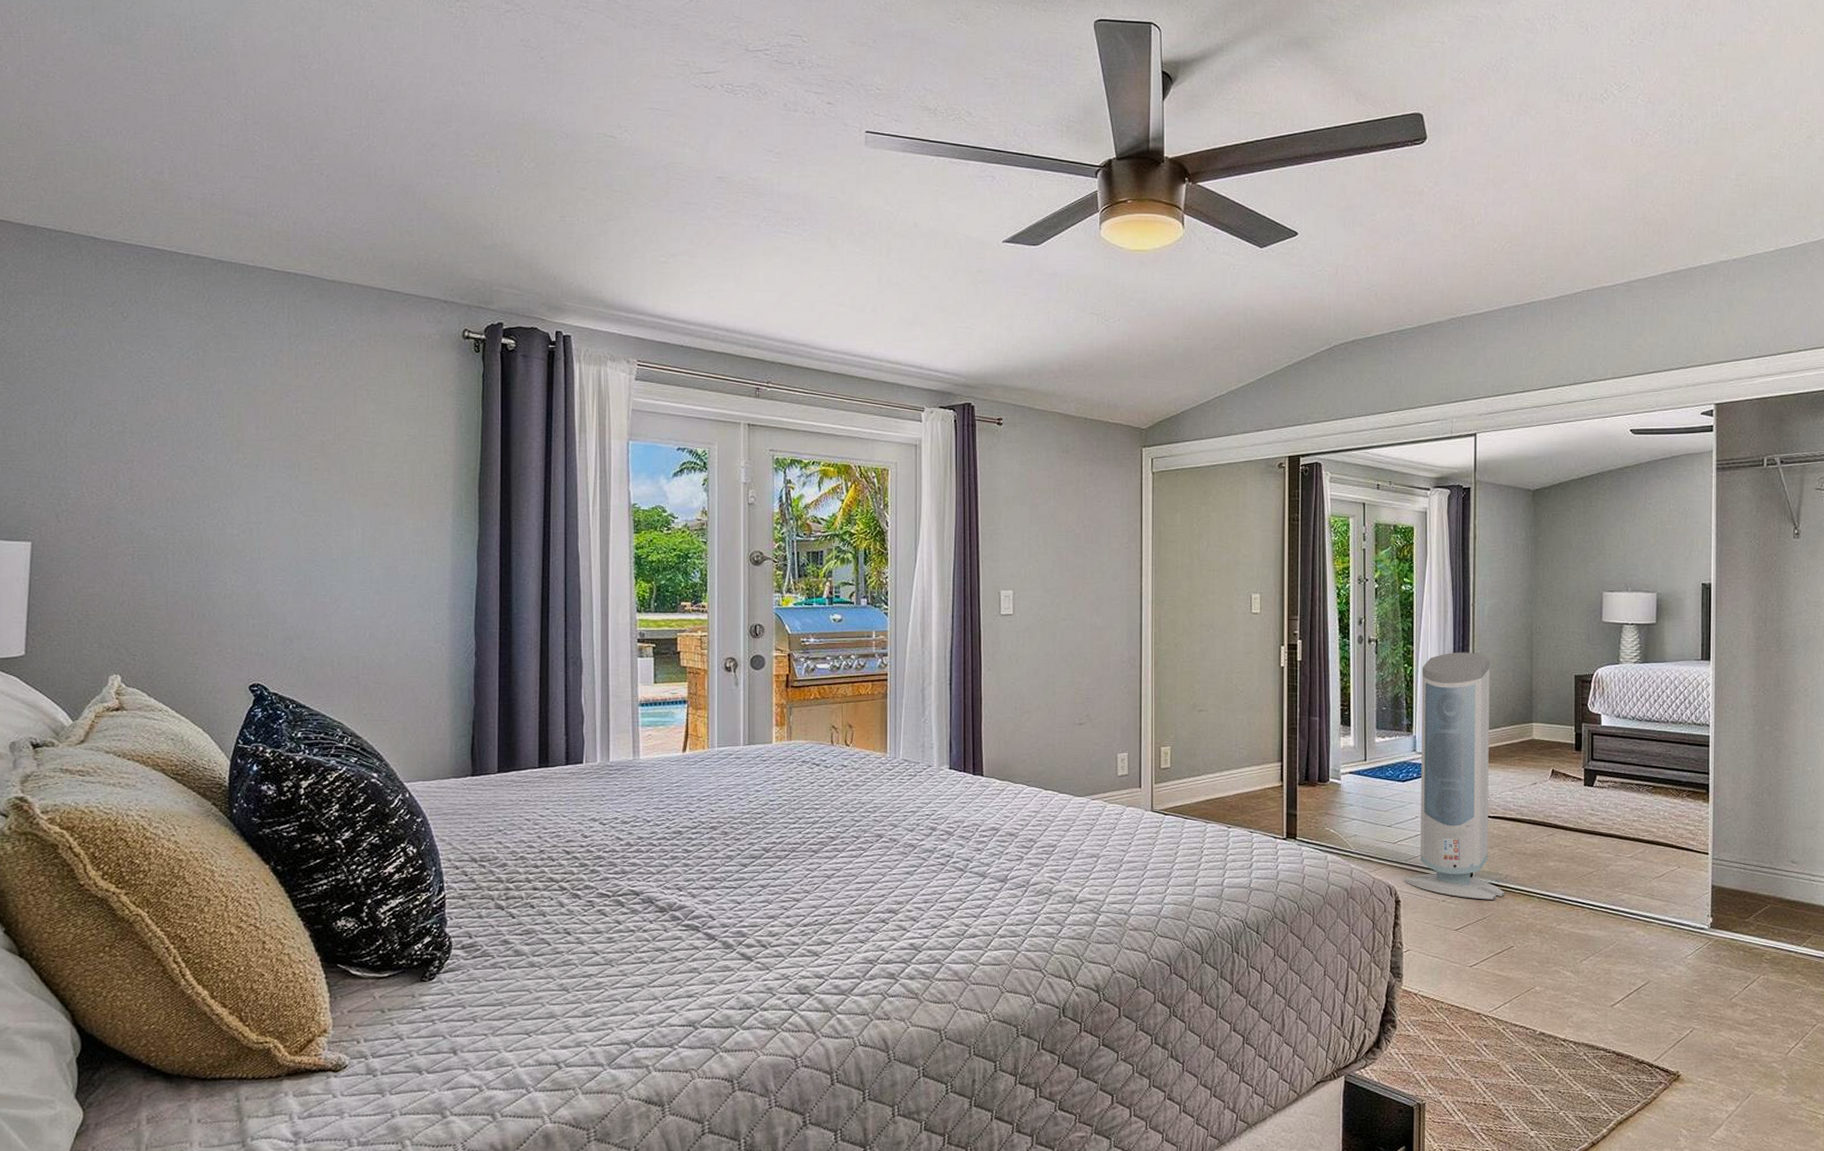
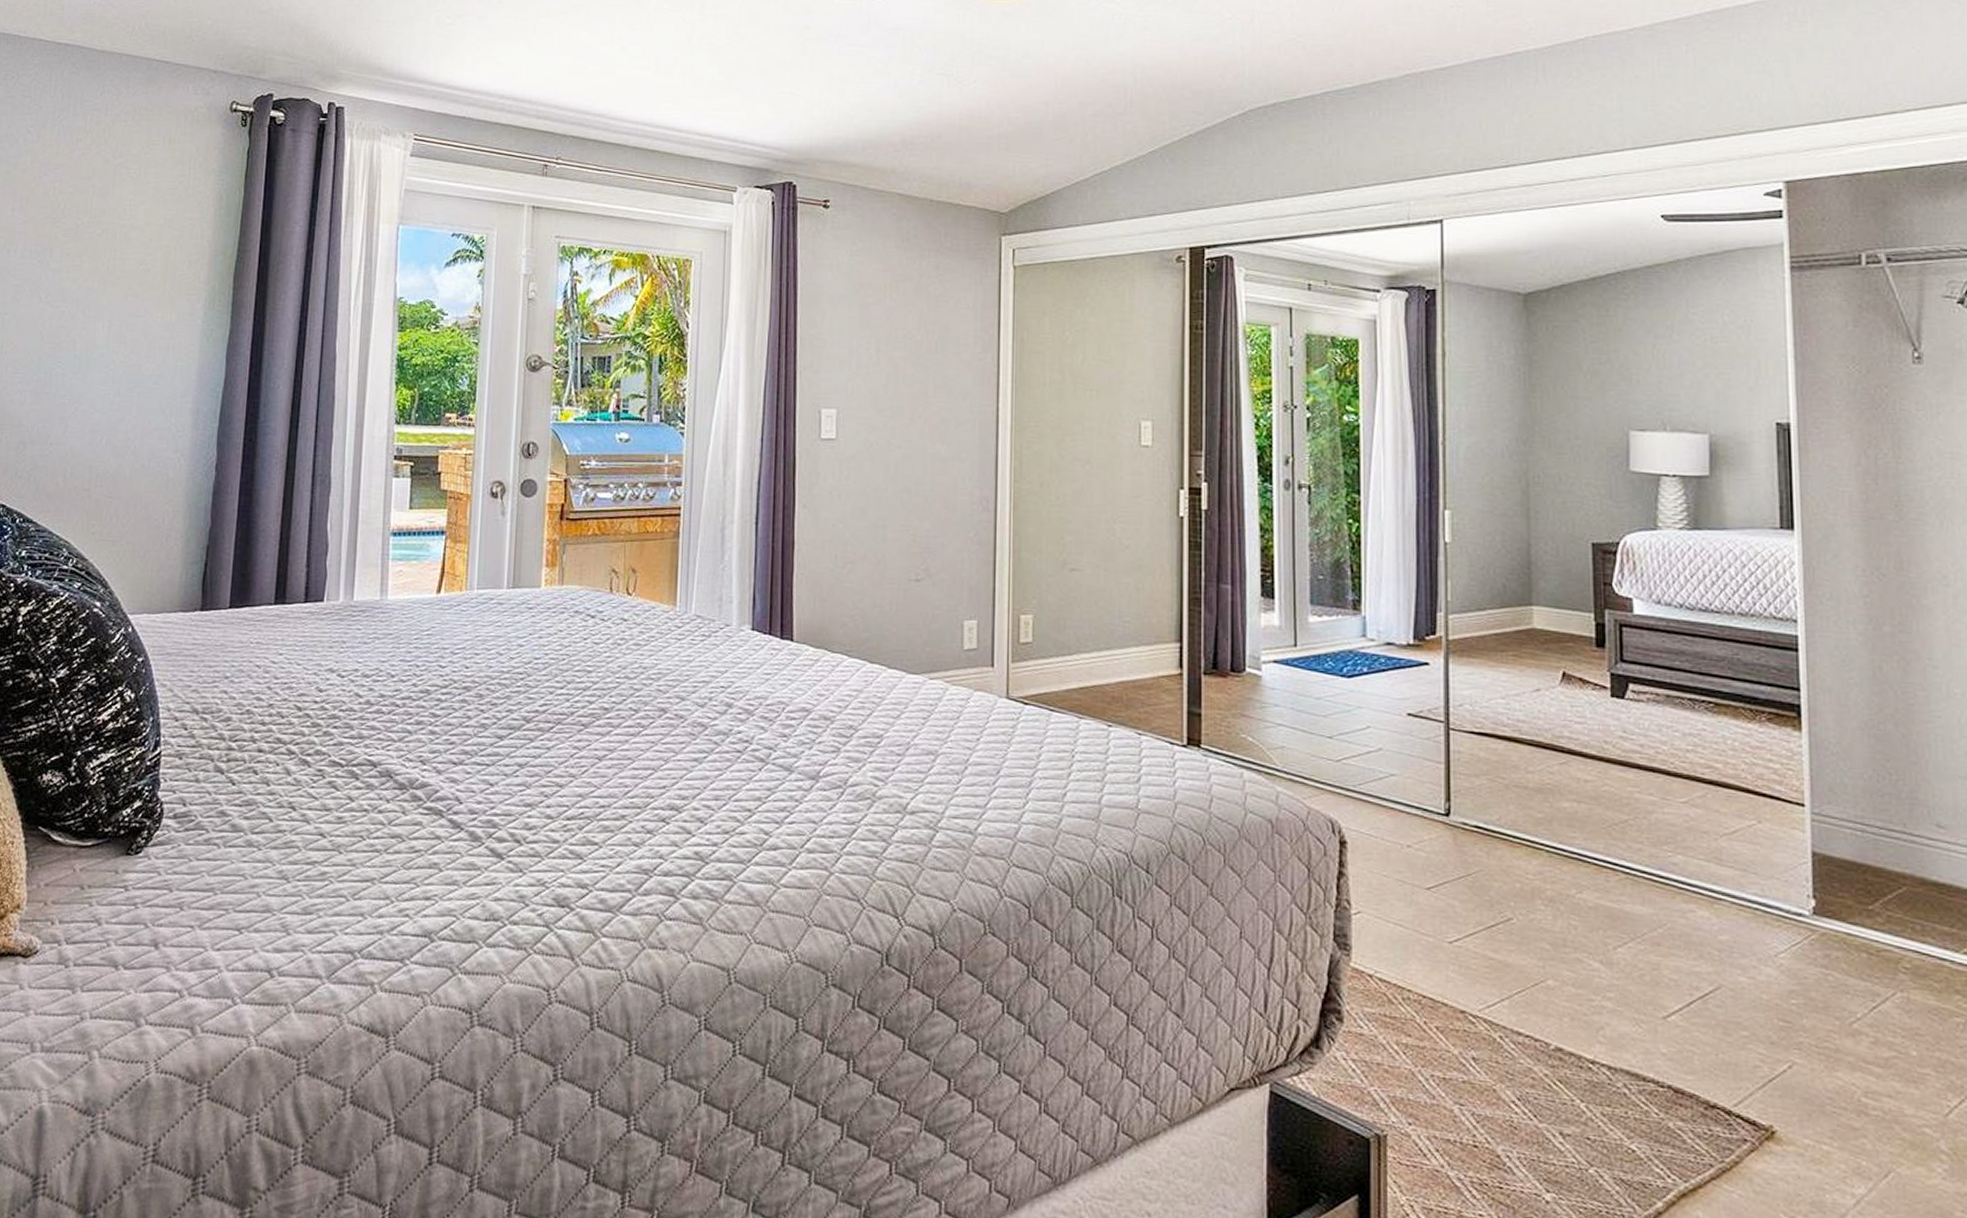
air purifier: present [1404,652,1505,900] -> none [1352,505,1498,850]

